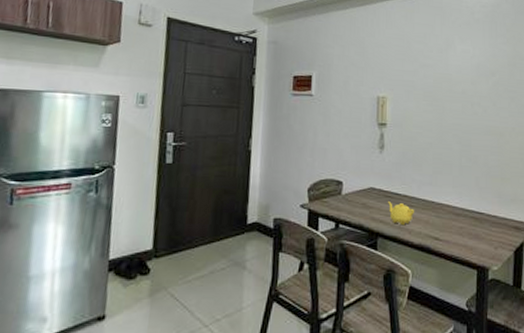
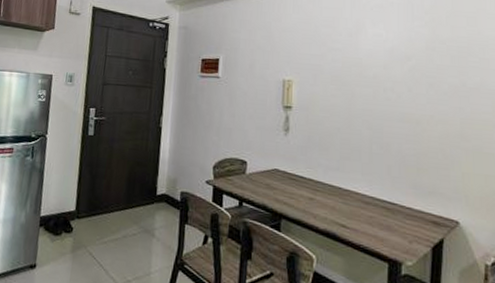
teapot: present [387,201,414,226] -> none [291,184,320,210]

